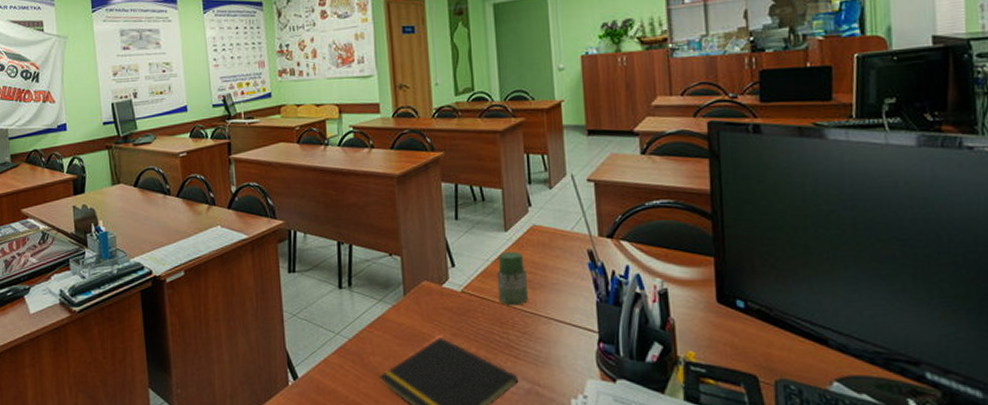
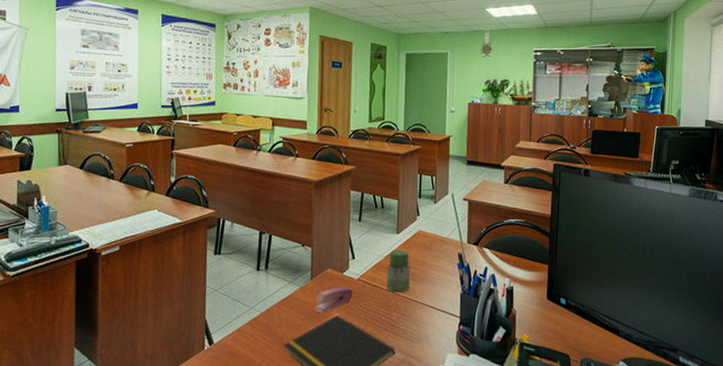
stapler: none [411,302,457,335] -> present [314,287,353,313]

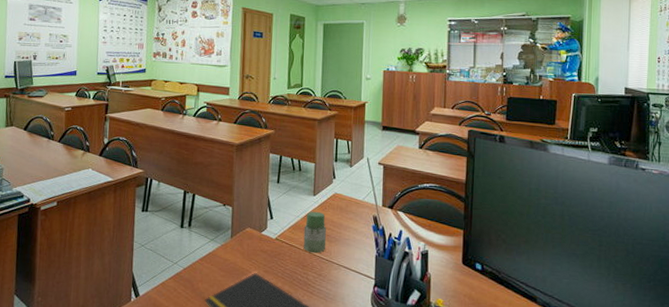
stapler: present [314,287,353,313] -> none [233,245,271,270]

